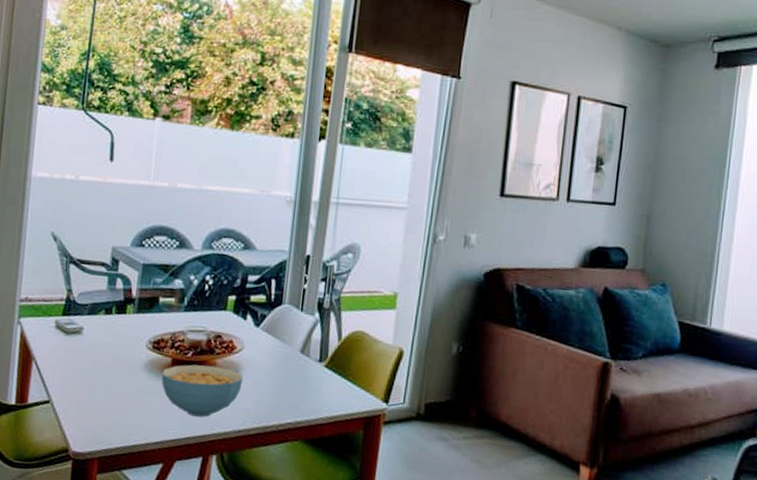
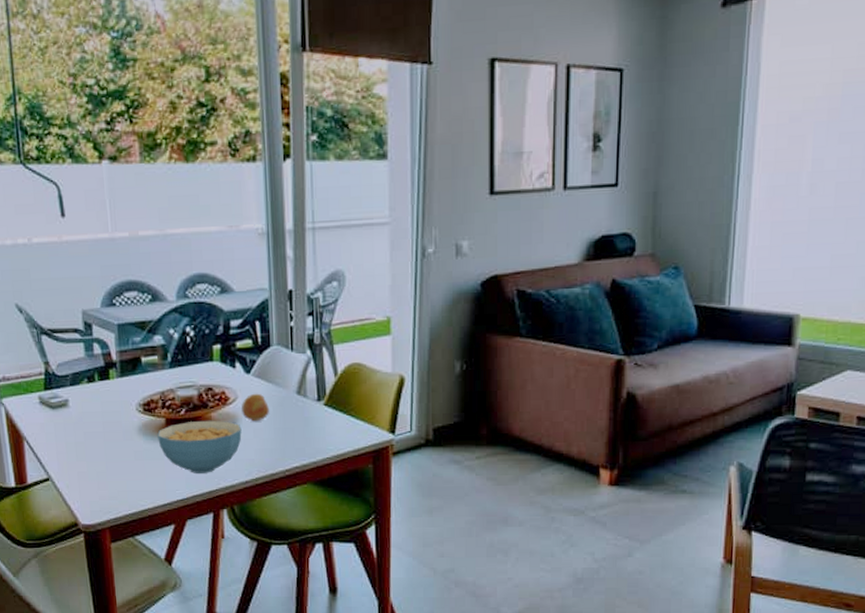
fruit: none [246,346,272,374] -> present [242,393,269,422]

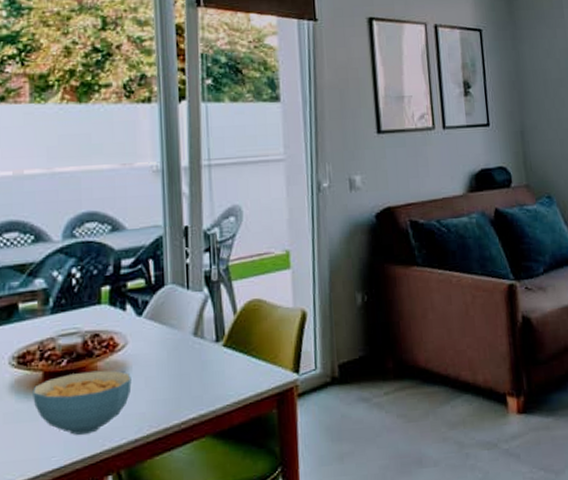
fruit: present [242,393,269,422] -> none [132,337,163,369]

